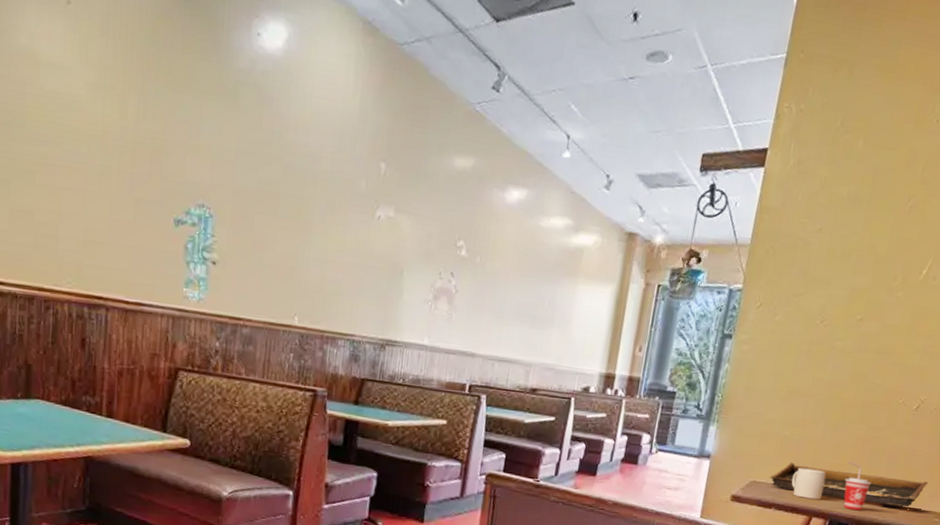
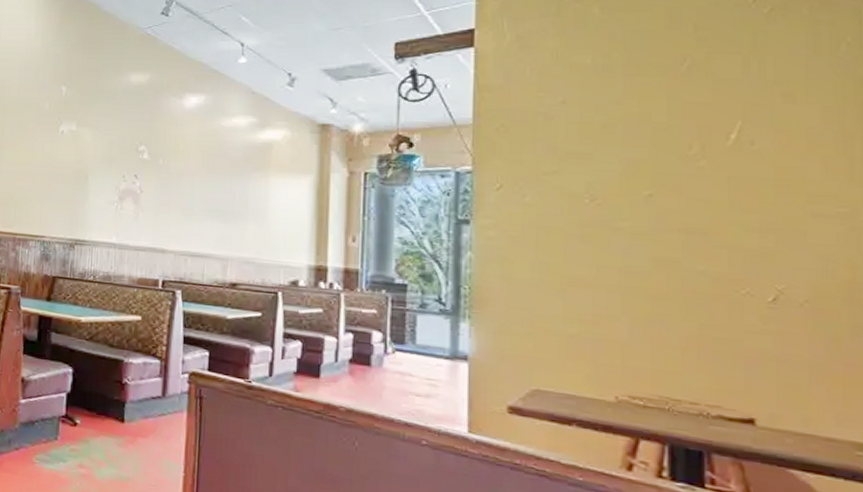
tray: present [769,462,929,508] -> none [560,367,828,433]
mug: present [791,468,826,500] -> none [595,374,649,417]
beverage cup: present [843,460,872,511] -> none [678,367,726,435]

